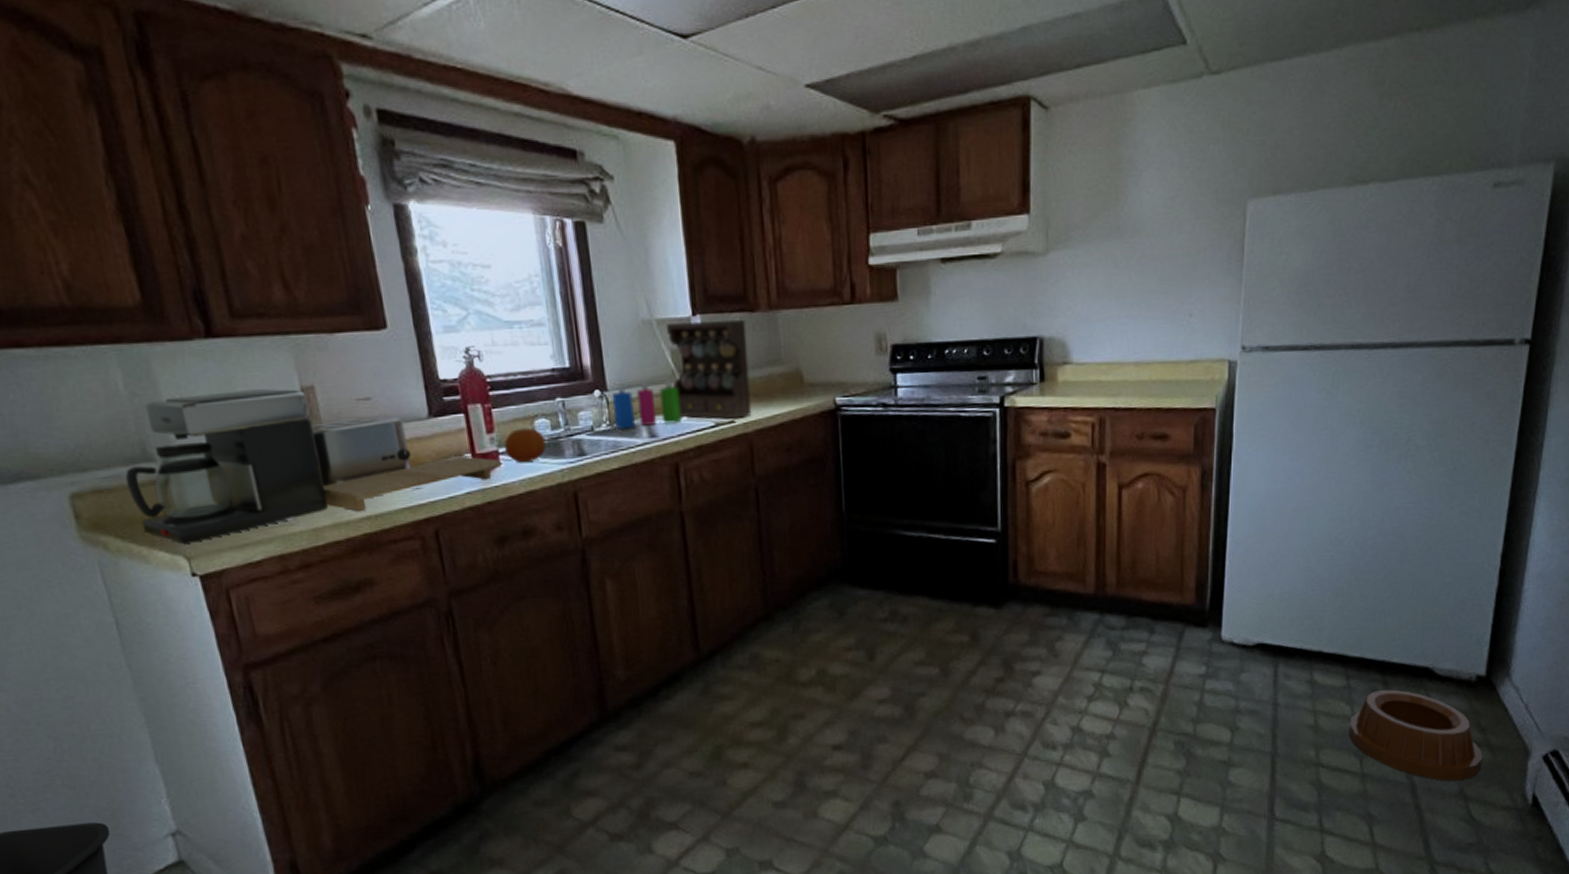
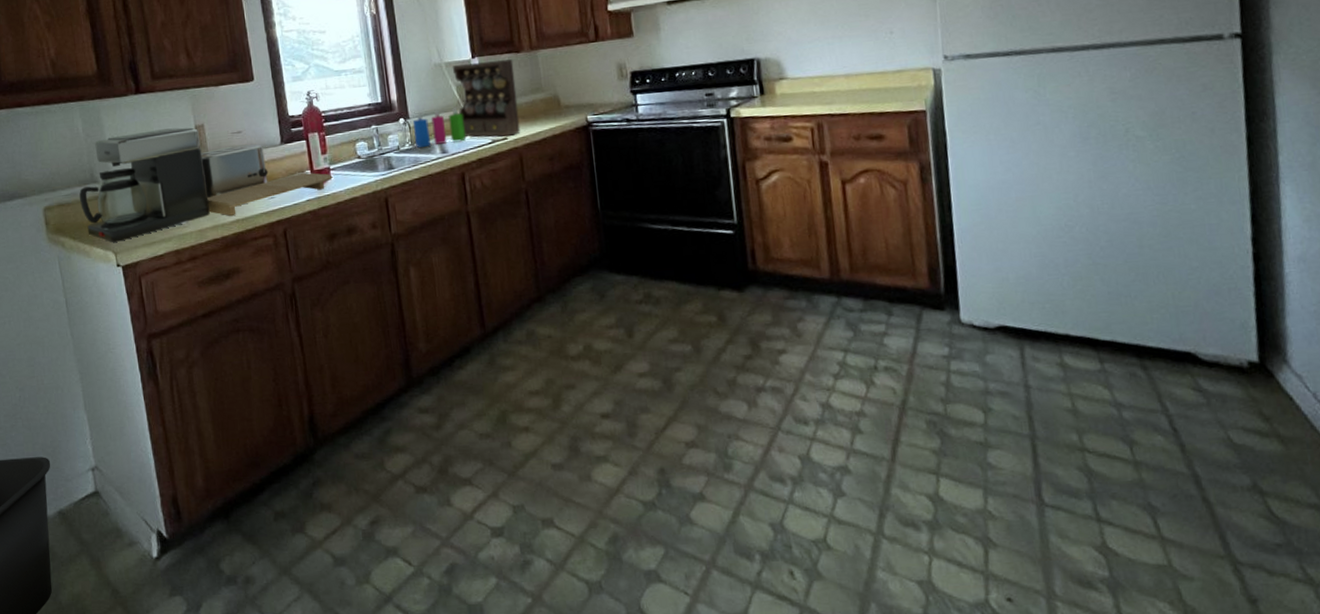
fruit: present [503,428,547,463] -> none [334,149,365,176]
pet bowl: present [1349,689,1483,781] -> none [1111,374,1274,474]

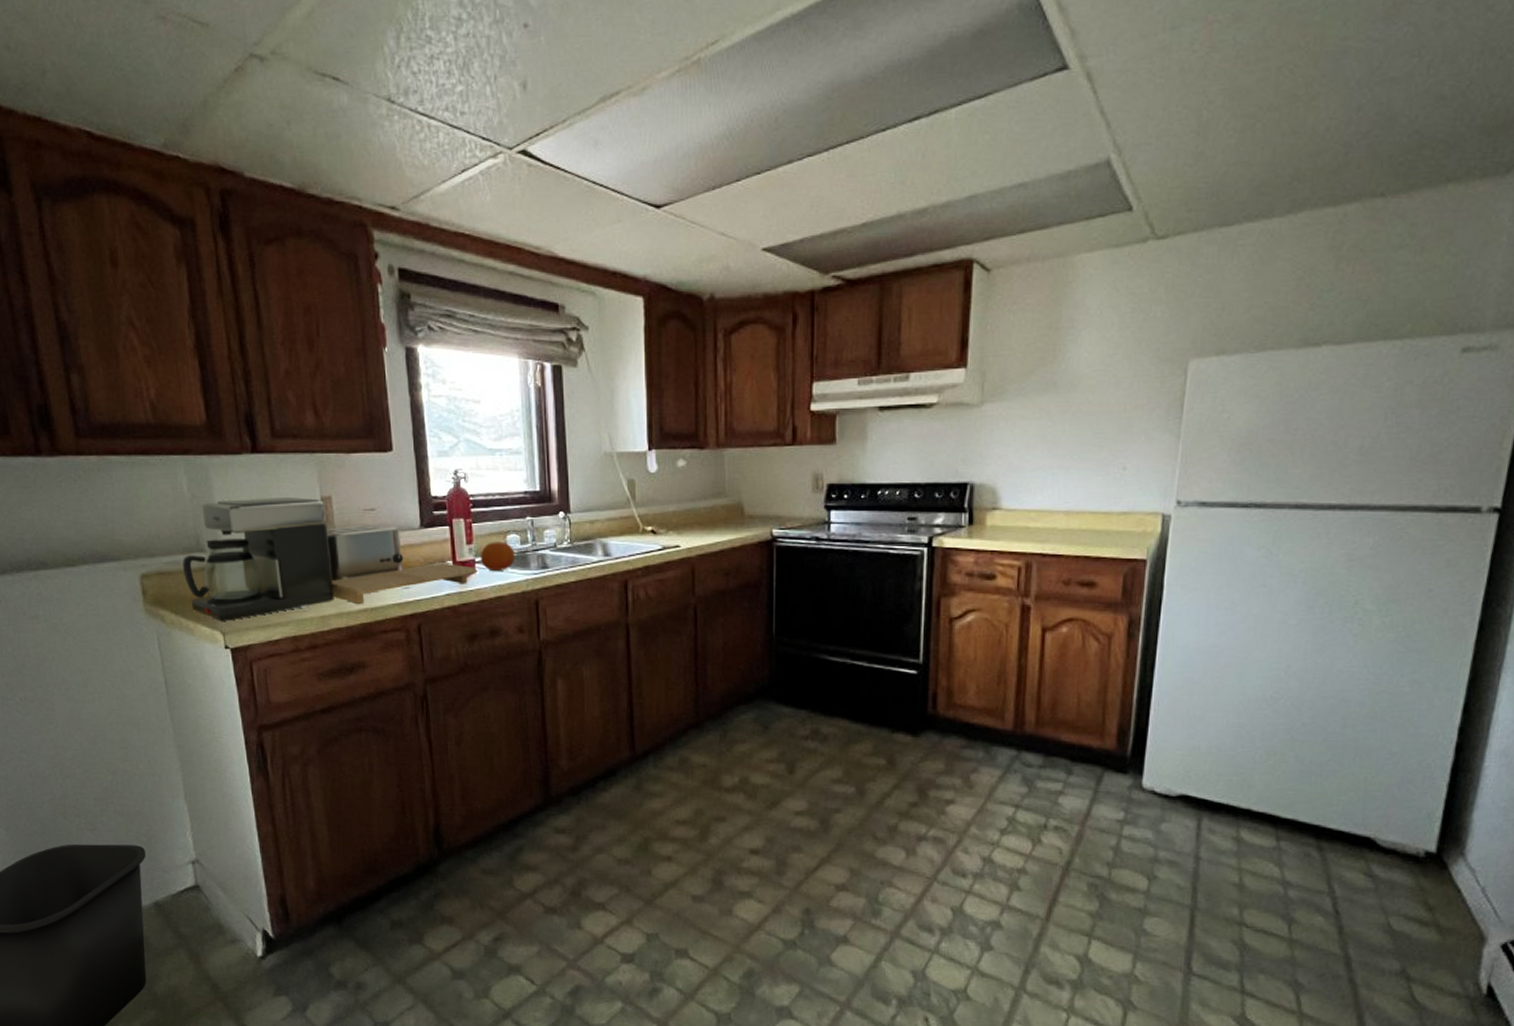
fruit: none [334,149,365,176] -> present [480,542,515,572]
soap dispenser: present [412,106,466,148] -> none [573,504,632,548]
spice rack: present [452,59,521,137] -> none [624,455,696,545]

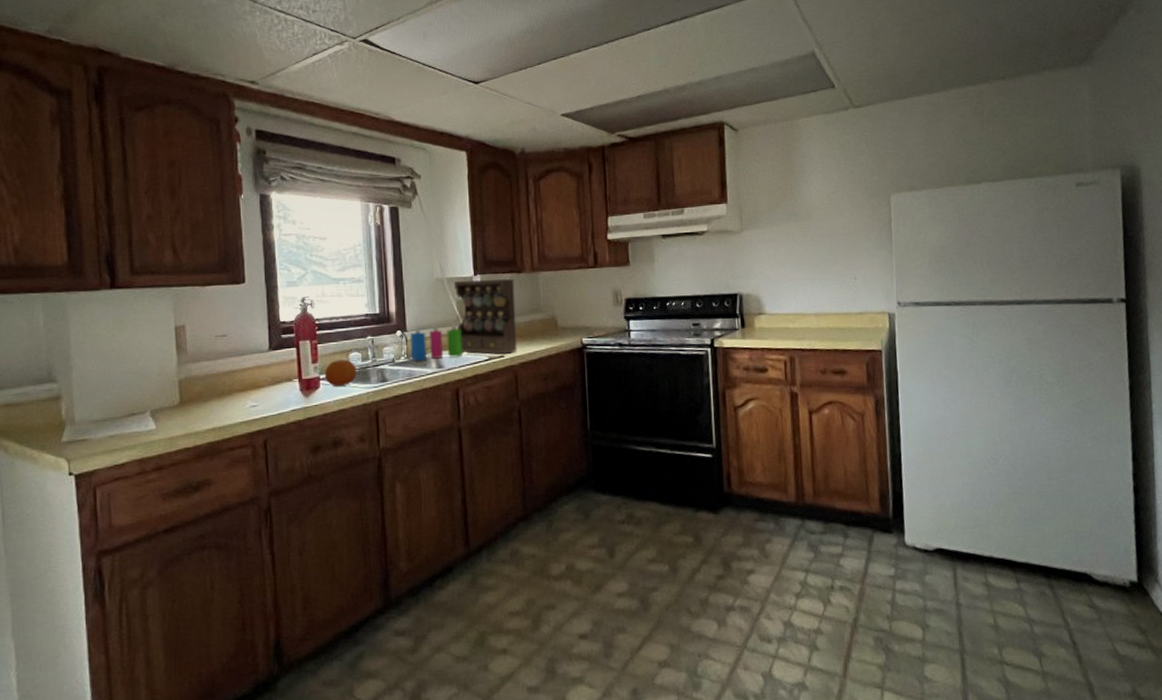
coffee maker: present [183,497,334,621] -> none [32,327,183,448]
toaster: present [326,524,404,581] -> none [179,348,253,403]
cutting board: present [332,563,478,604] -> none [182,381,322,424]
soap dispenser: none [573,504,632,548] -> present [410,322,462,362]
spice rack: none [624,455,696,545] -> present [453,279,517,355]

